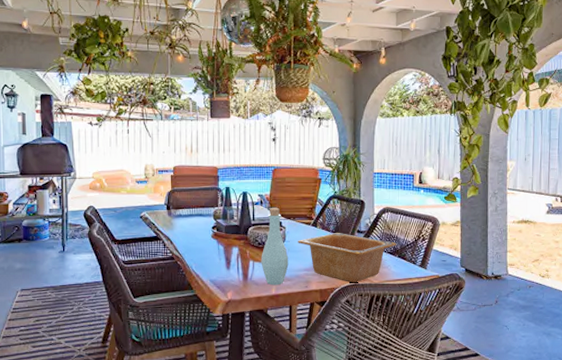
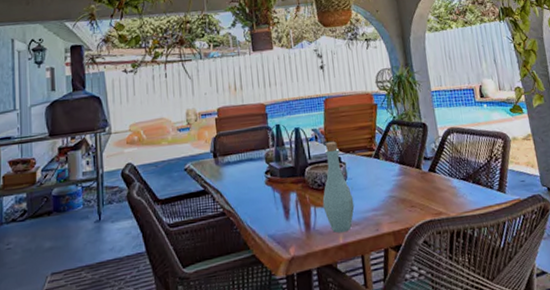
serving bowl: present [298,232,396,283] -> none [361,161,468,220]

